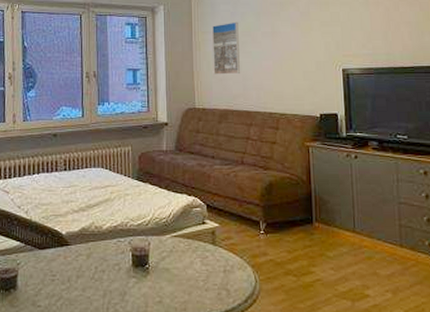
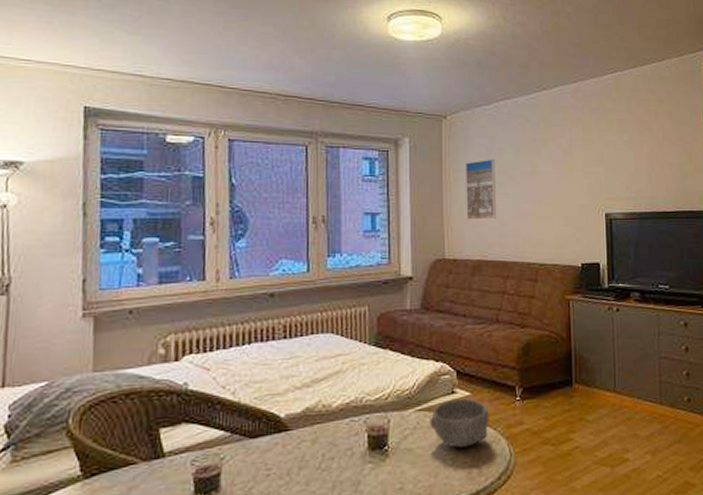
bowl: none [184,229,236,271] -> present [430,398,489,448]

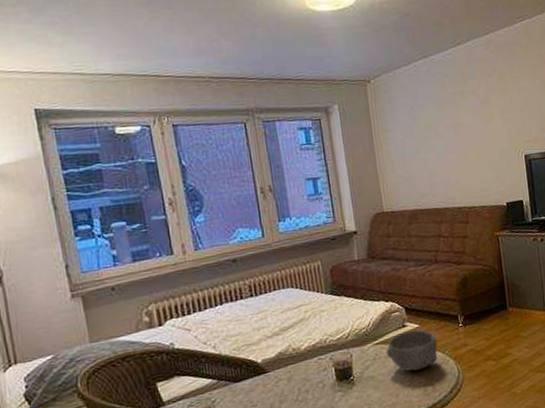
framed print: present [466,158,496,220] -> none [393,116,426,175]

